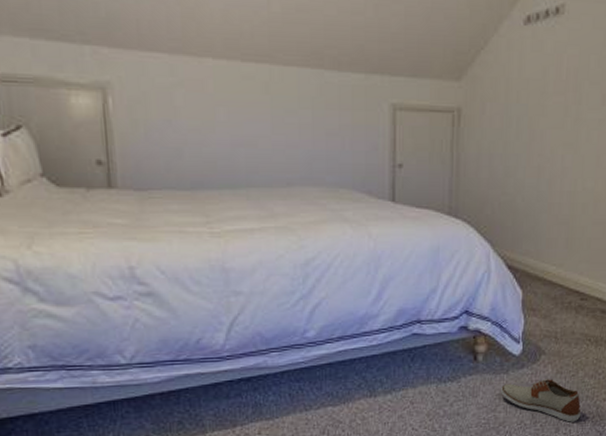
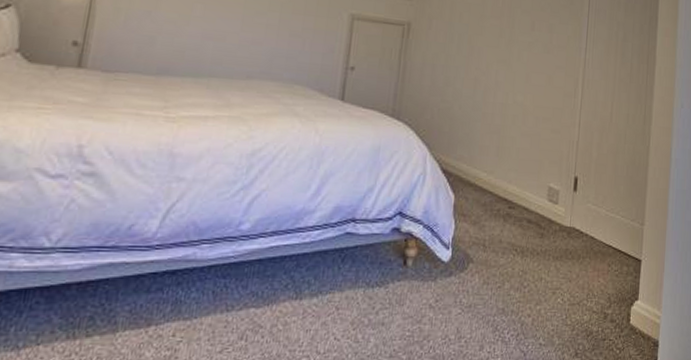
shoe: present [500,378,582,422] -> none [427,288,506,340]

